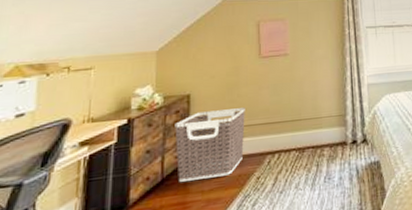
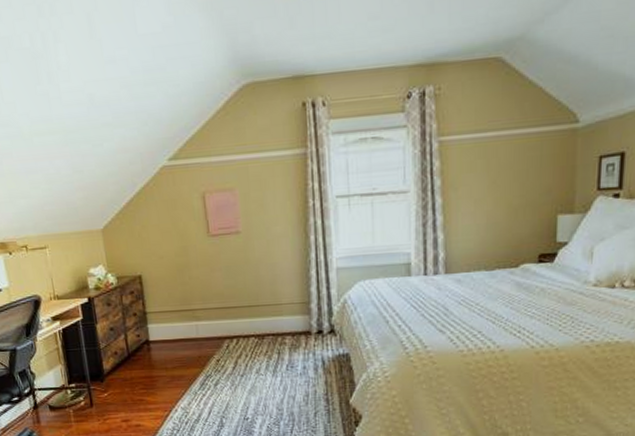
clothes hamper: present [175,108,245,182] -> none [131,291,201,358]

